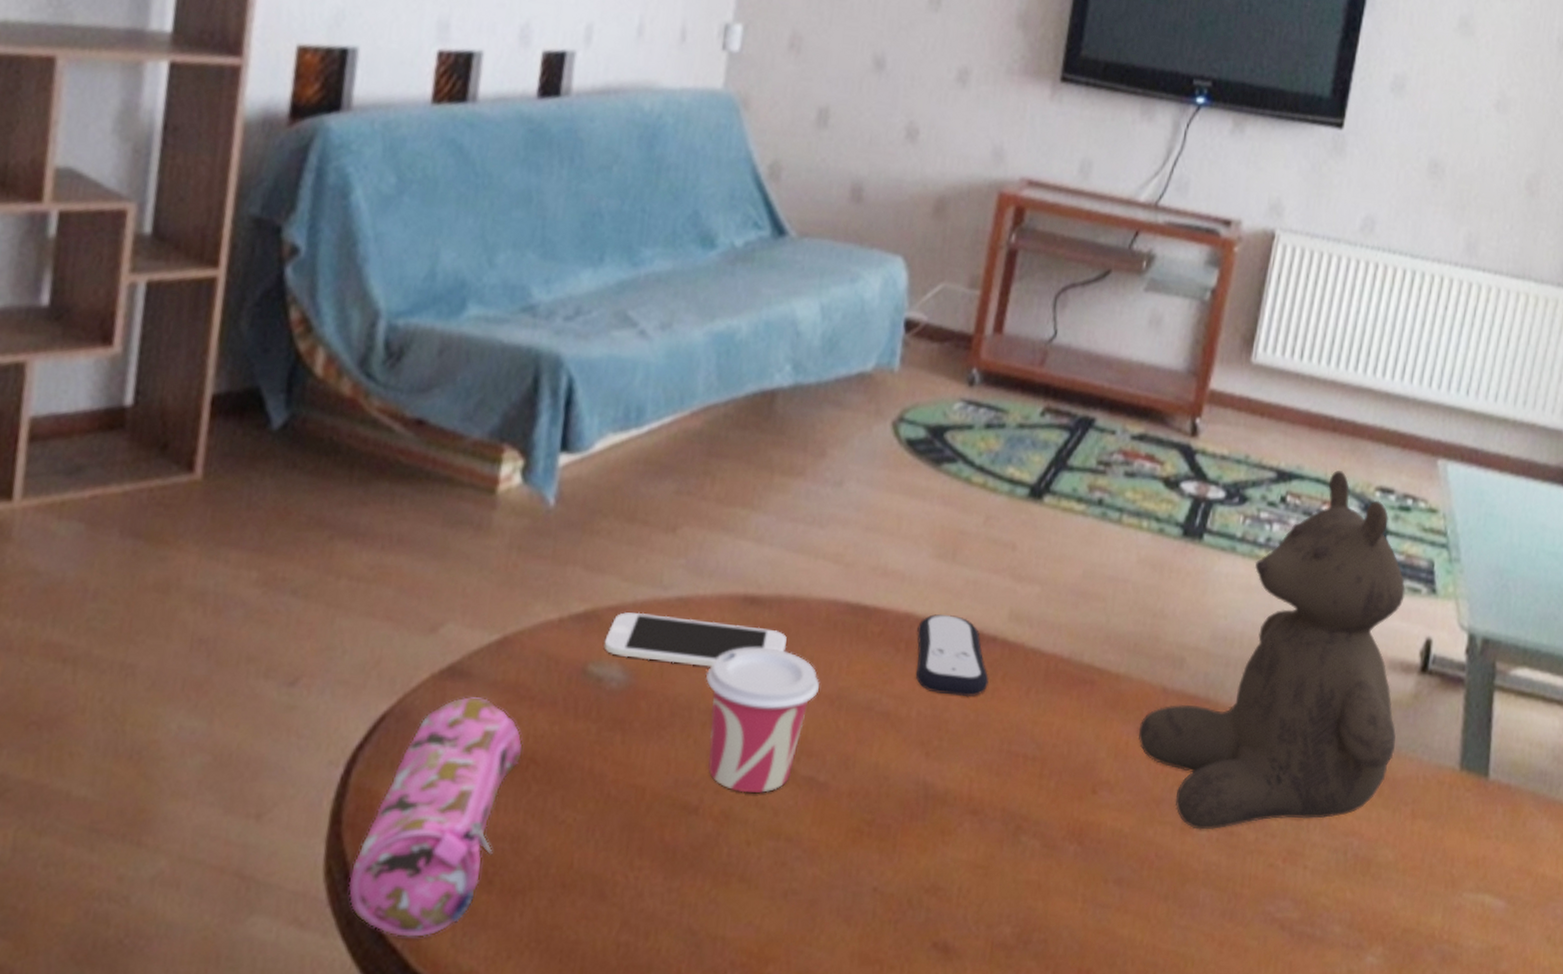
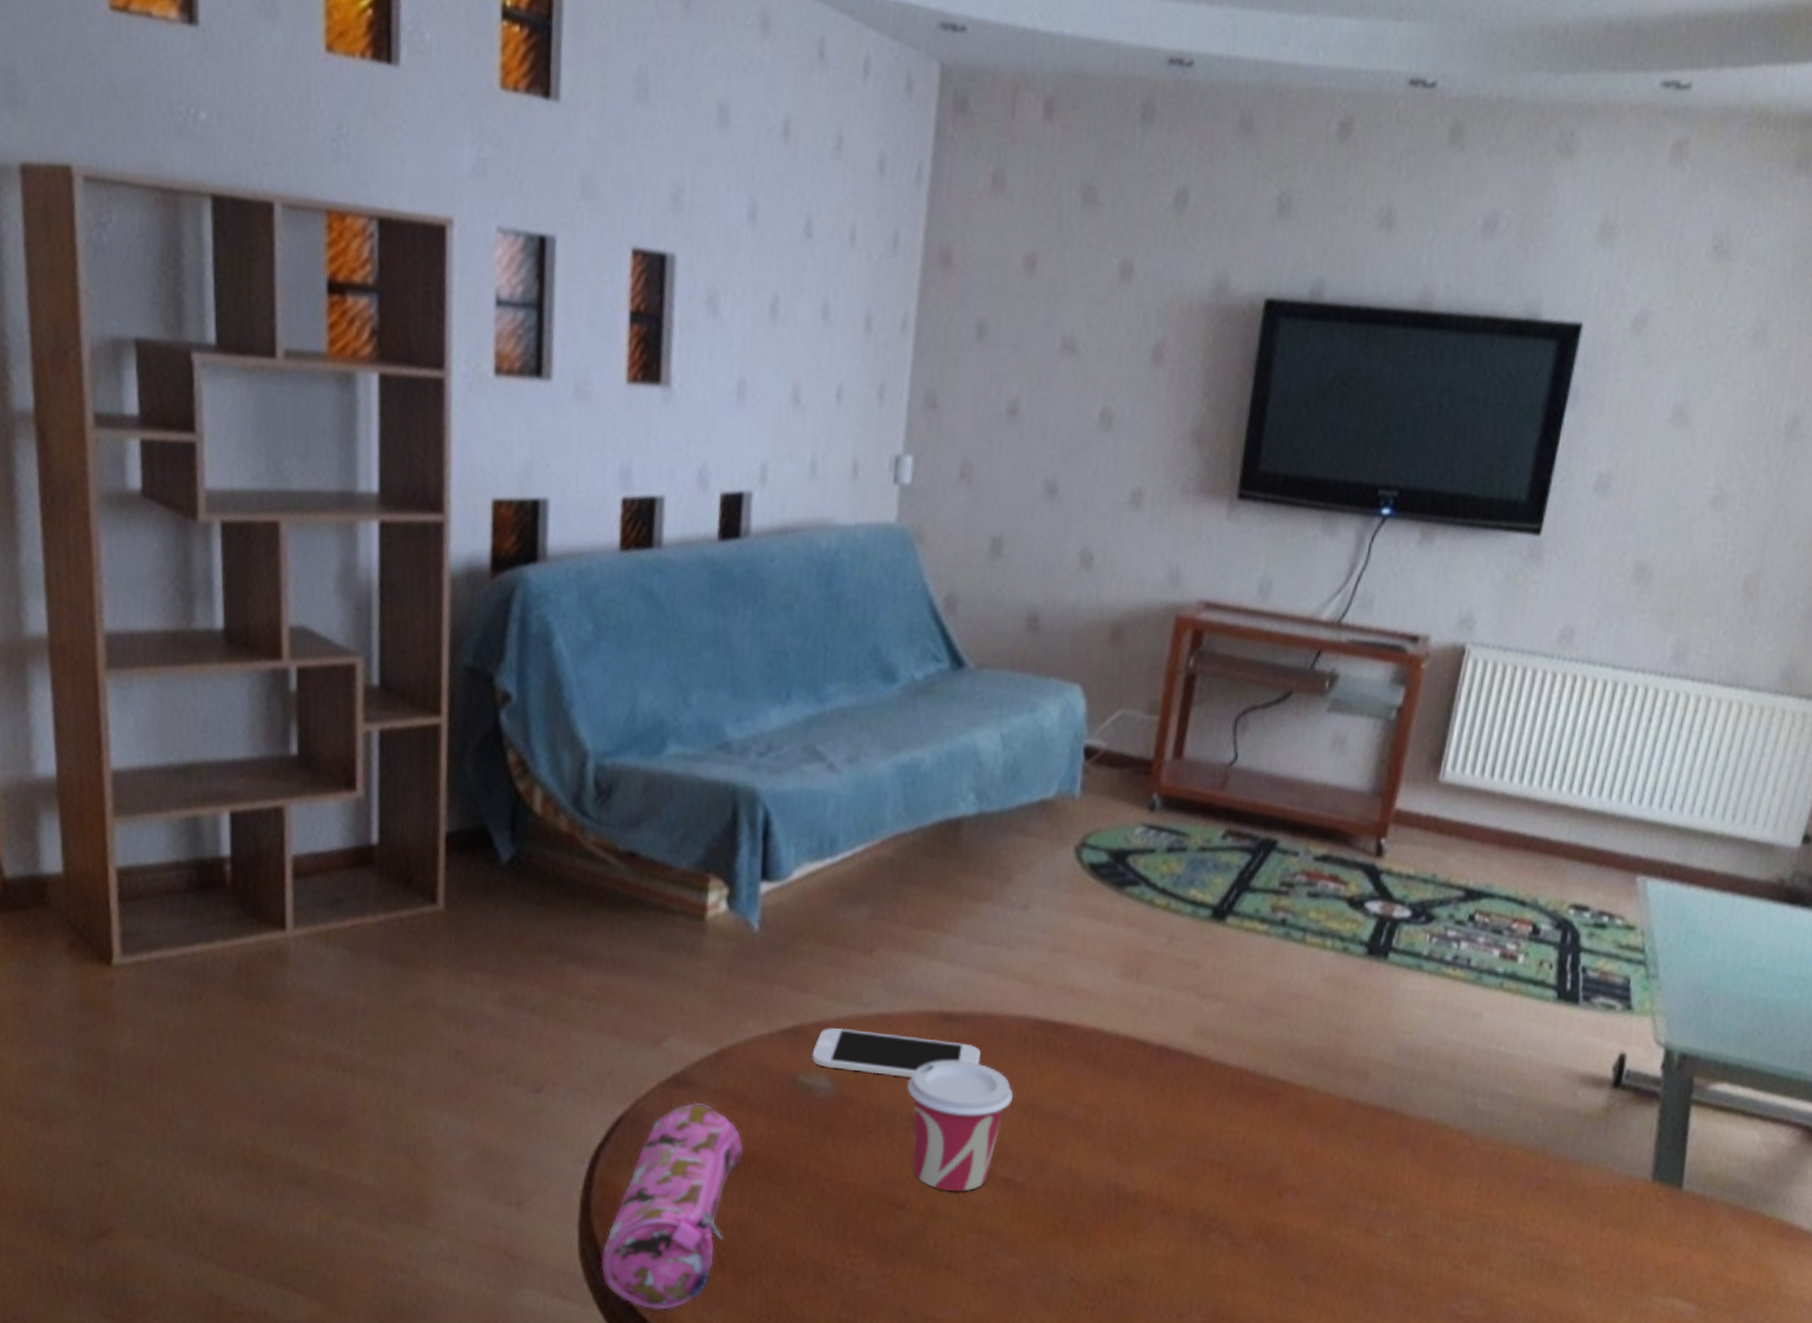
remote control: present [915,614,989,697] -> none [1104,1030,1176,1107]
teddy bear: present [1138,470,1405,830] -> none [1323,888,1599,1233]

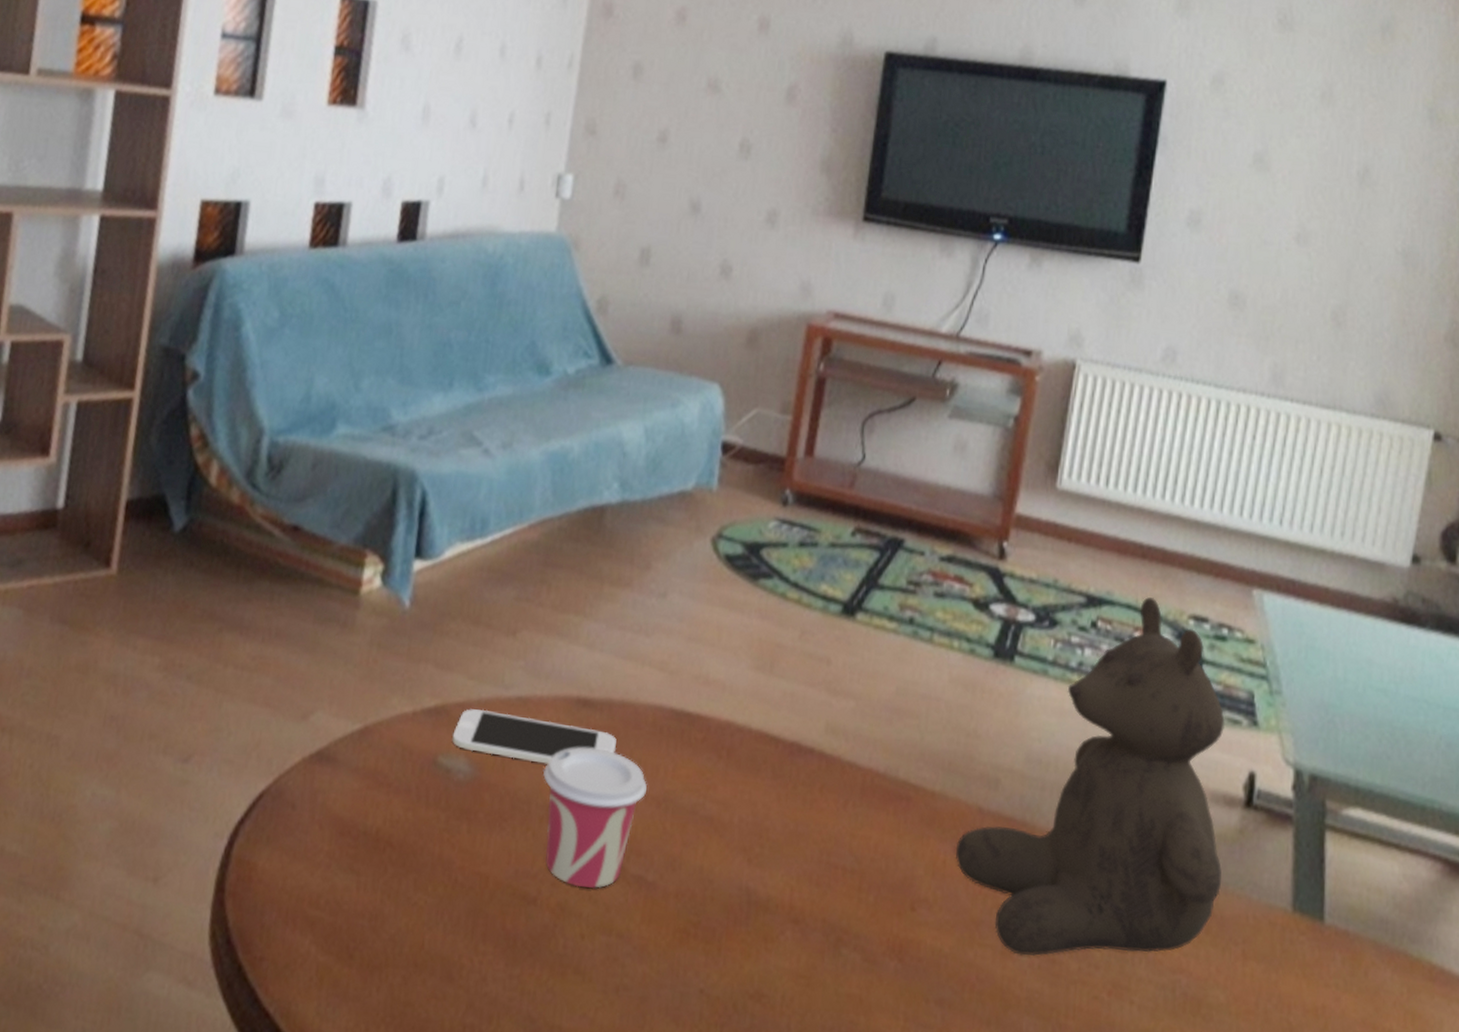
pencil case: present [600,1103,744,1310] -> none [229,780,381,1004]
teddy bear: none [1323,888,1599,1233] -> present [955,597,1225,956]

